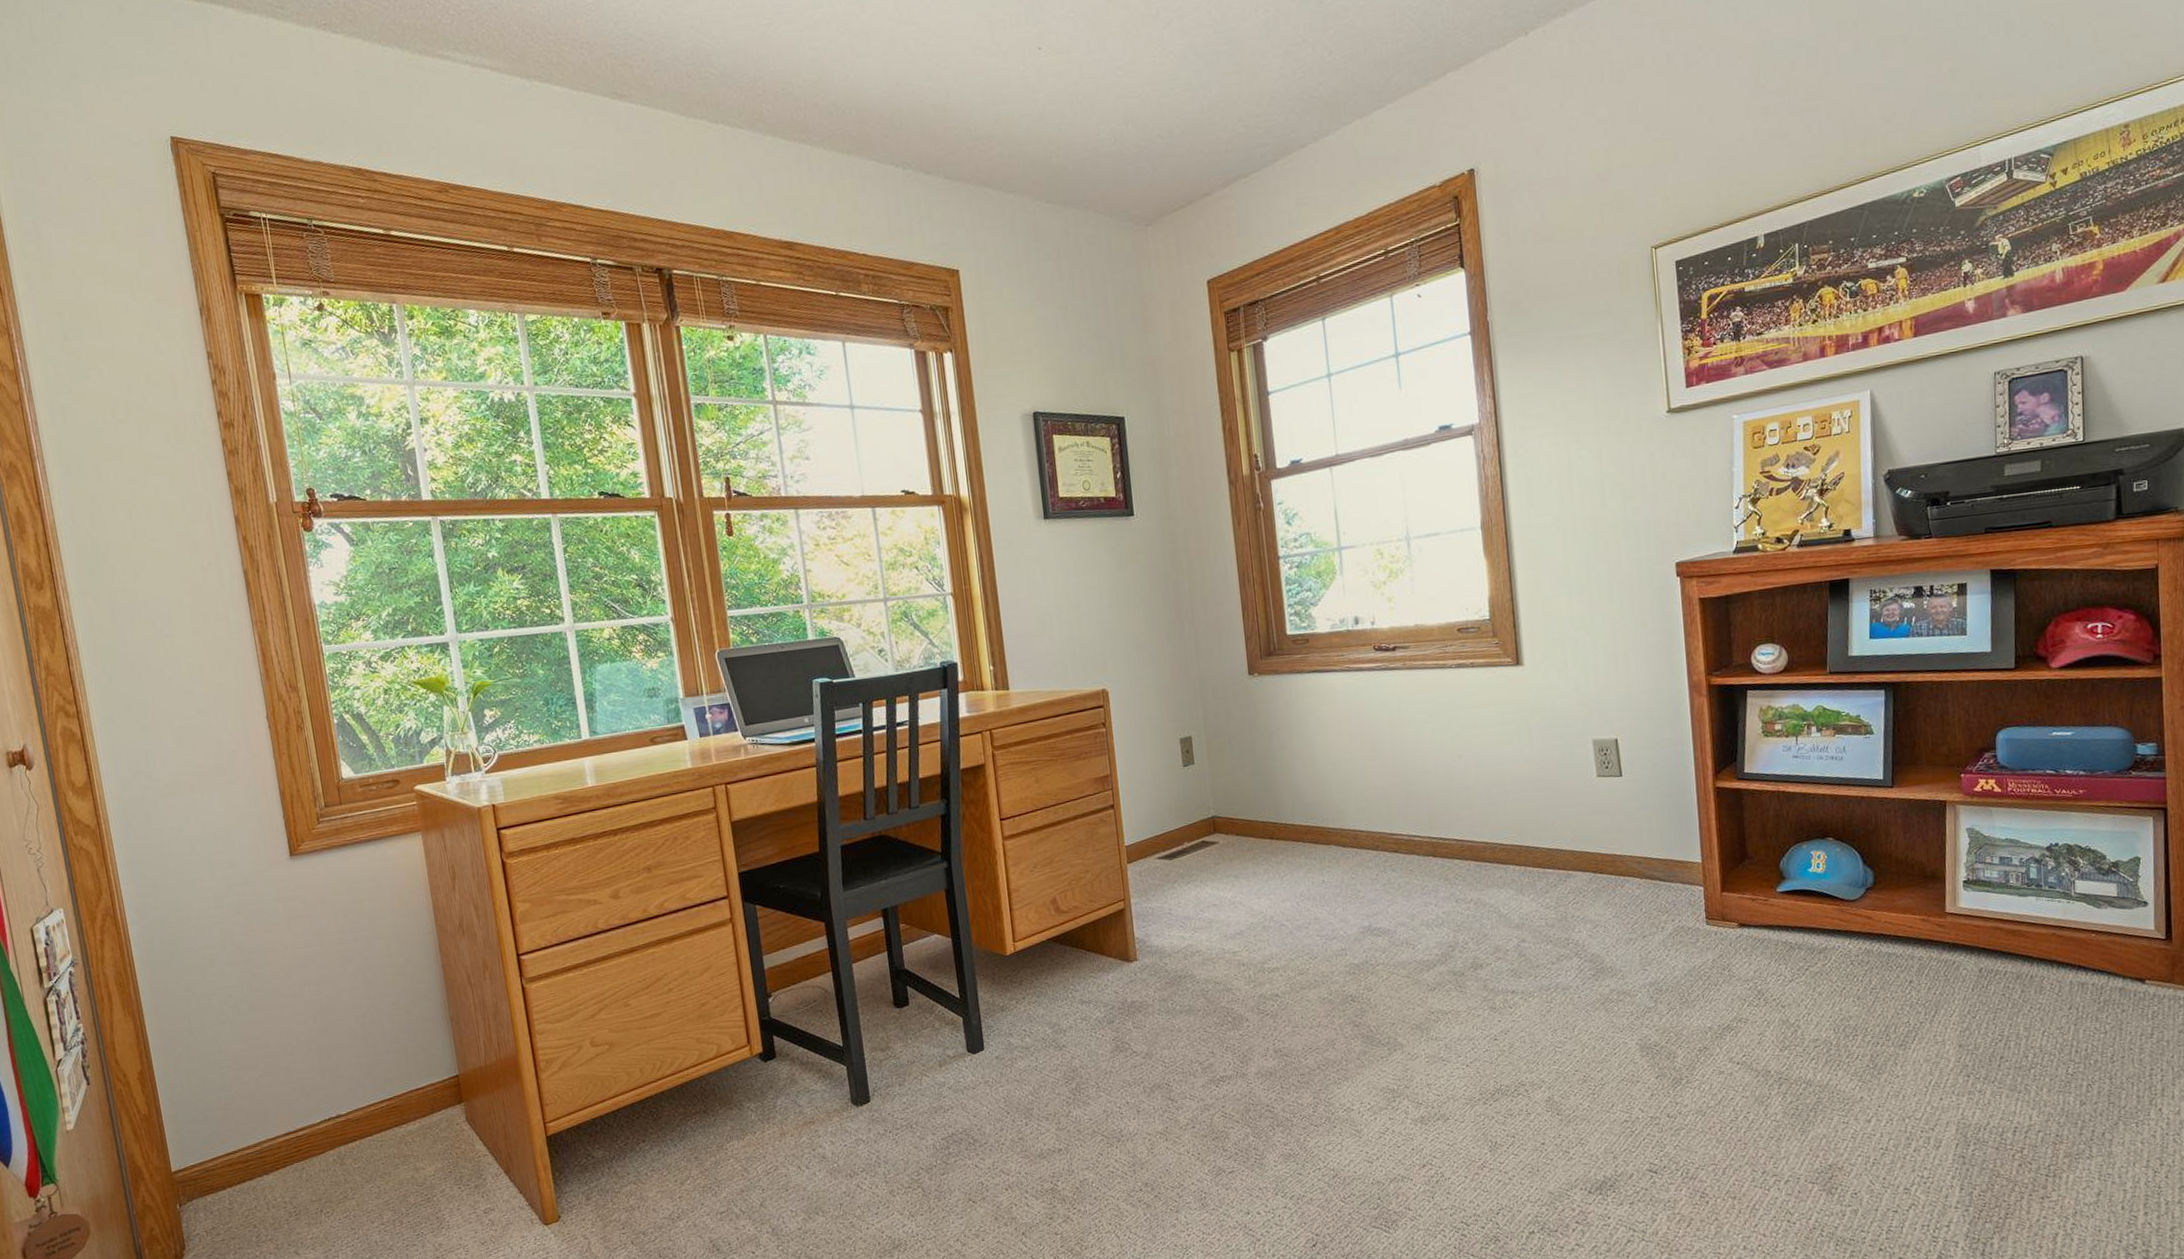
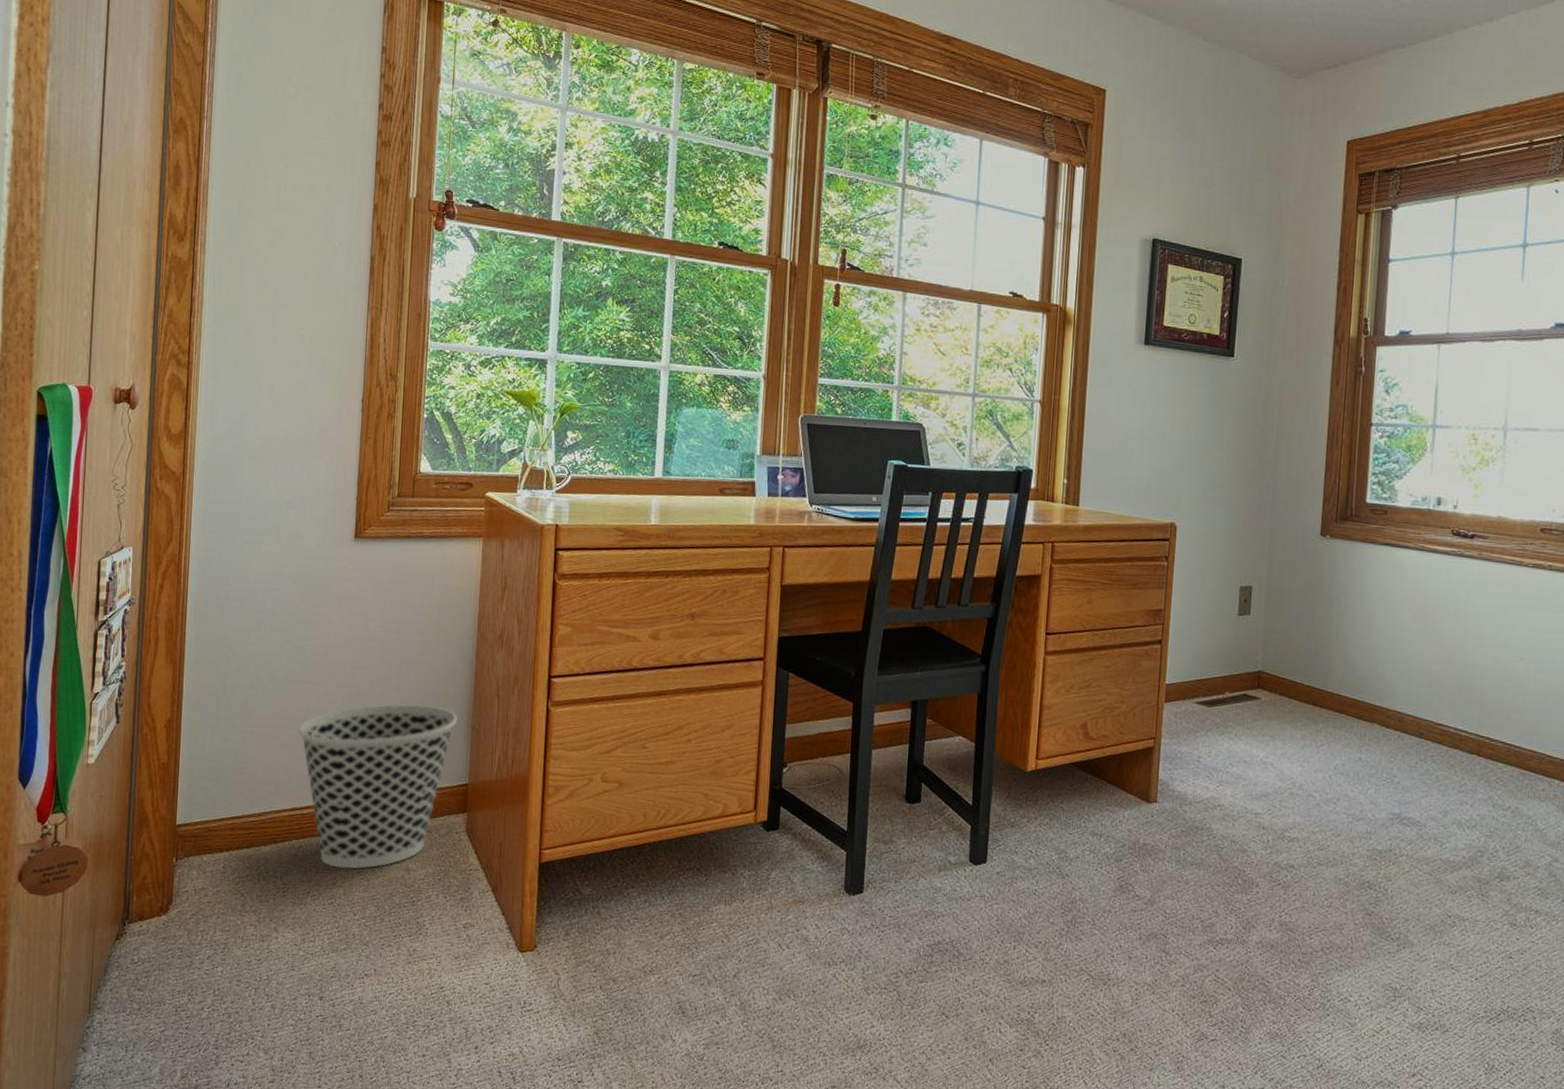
wastebasket: none [275,1006,434,1182] -> present [298,704,457,869]

